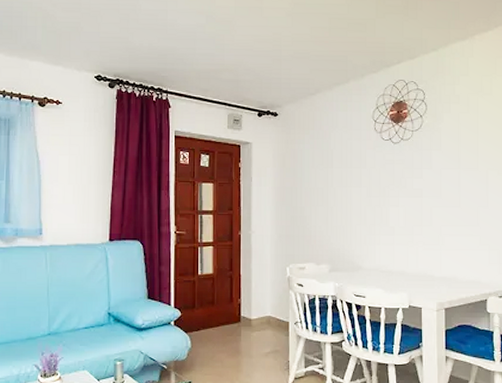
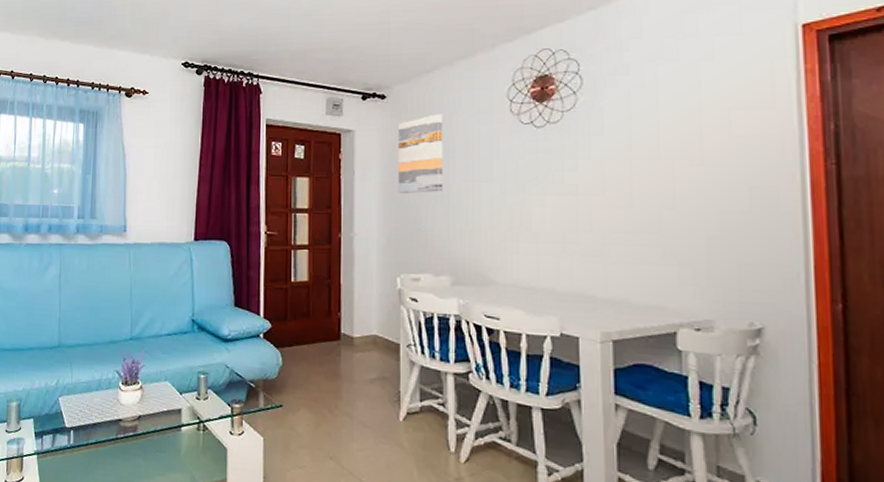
wall art: none [287,130,324,197] -> present [397,114,444,193]

